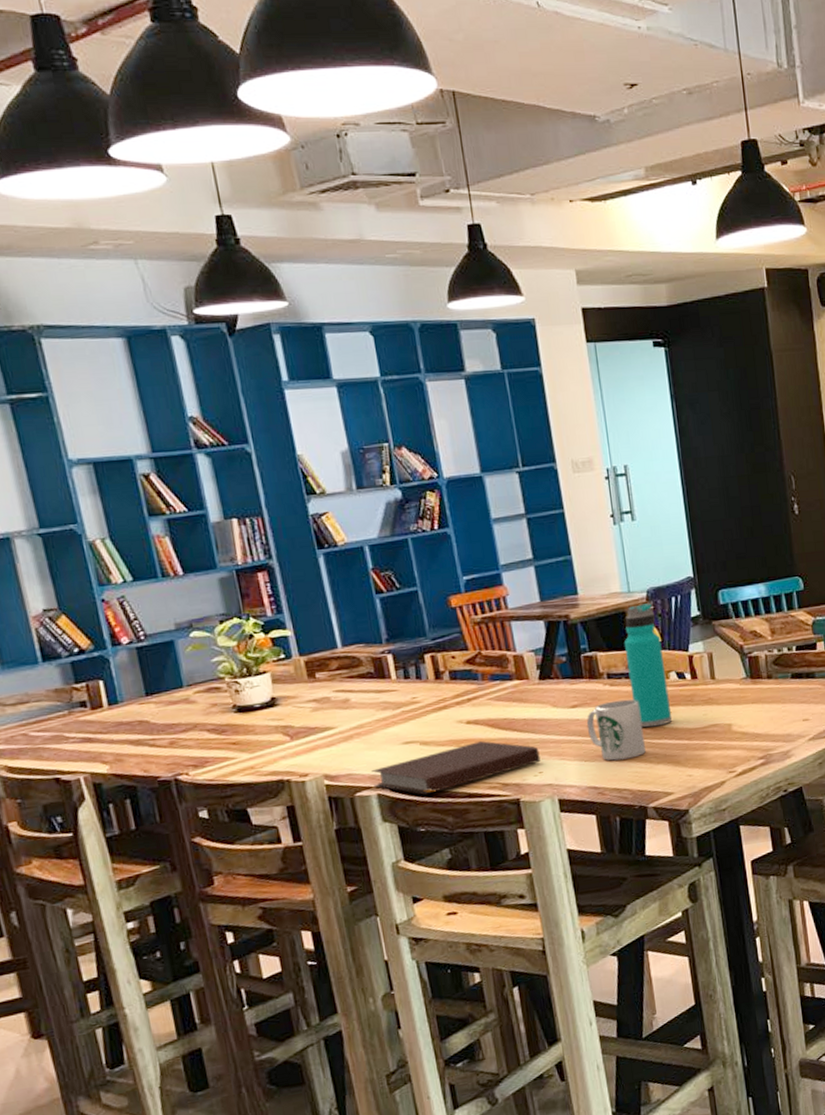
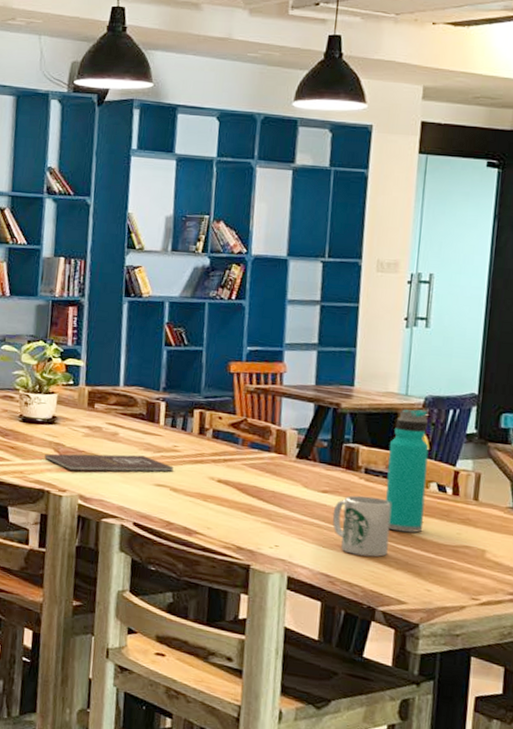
book: none [273,715,418,752] -> present [44,453,174,472]
notebook: present [371,741,541,795] -> none [120,501,280,538]

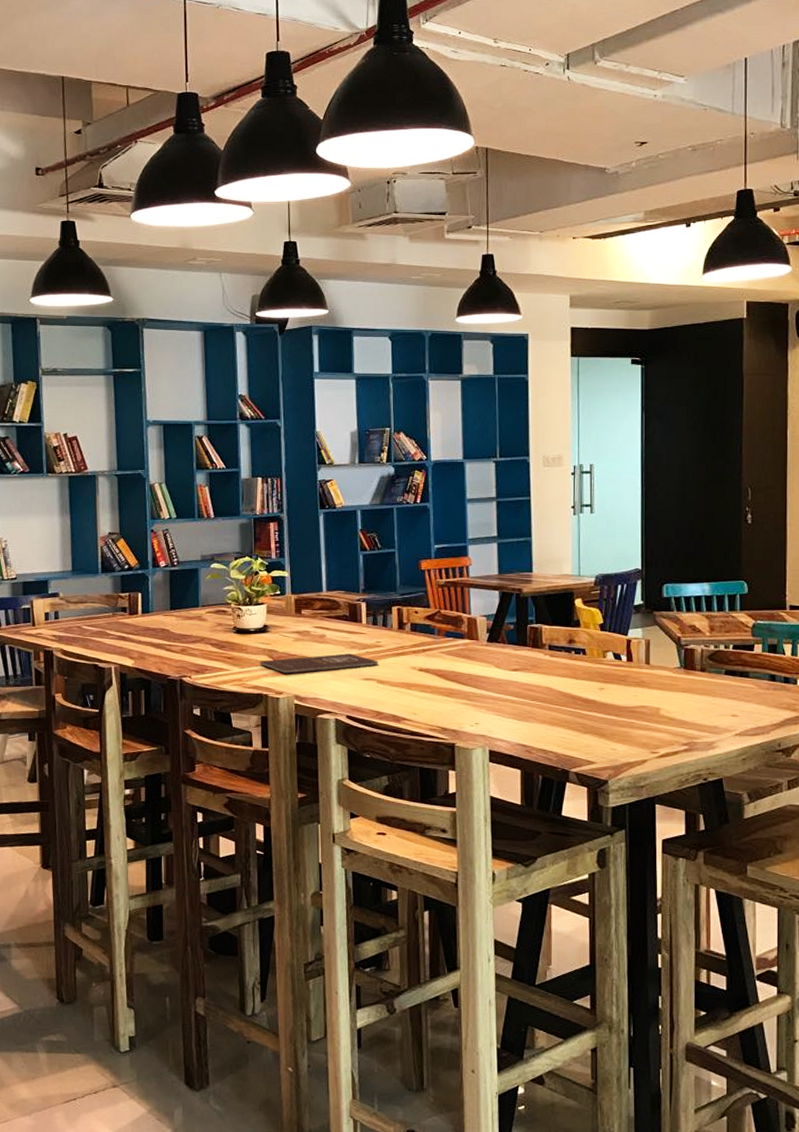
mug: present [332,495,391,557] -> none [524,670,575,725]
water bottle: present [385,409,429,533] -> none [568,587,604,699]

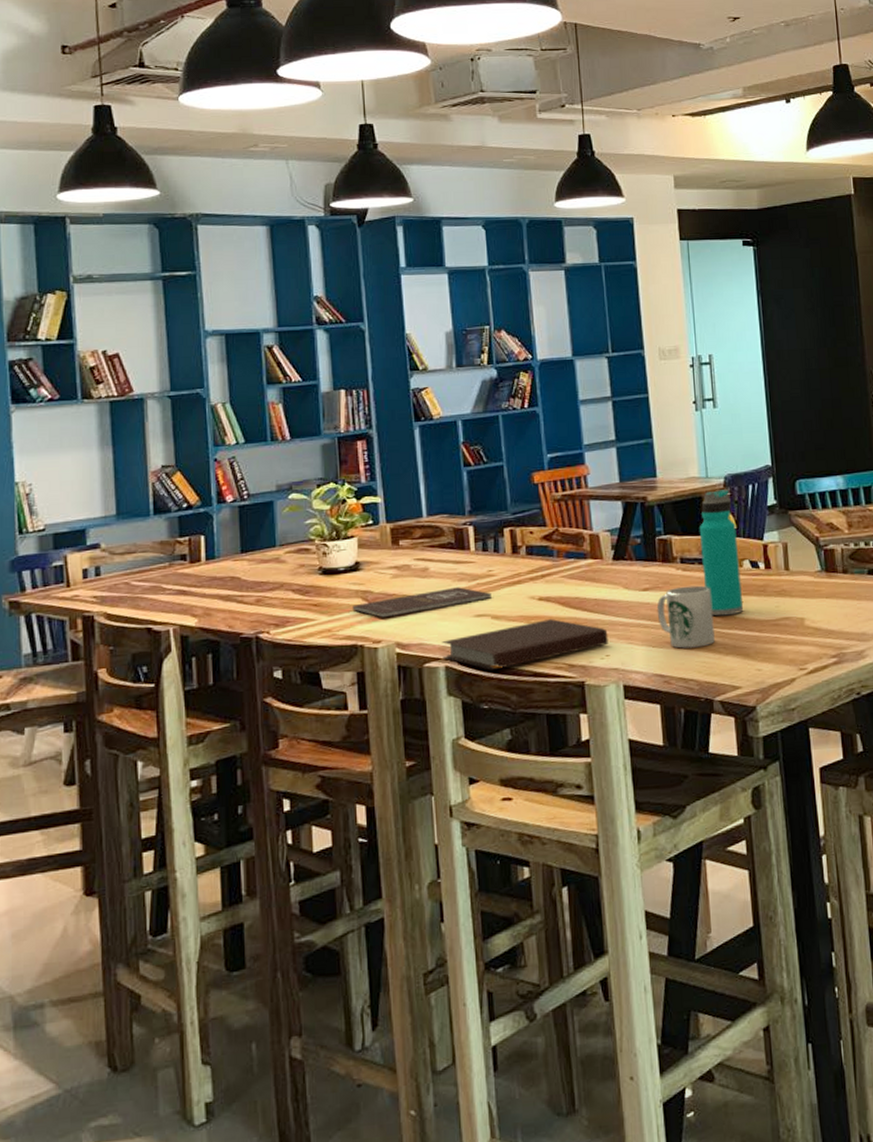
notebook: none [333,688,478,726] -> present [442,619,608,670]
mug: none [524,670,575,725] -> present [656,585,715,649]
water bottle: none [568,587,604,699] -> present [699,489,744,616]

